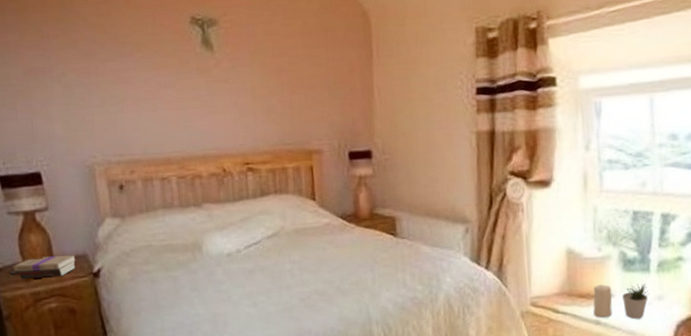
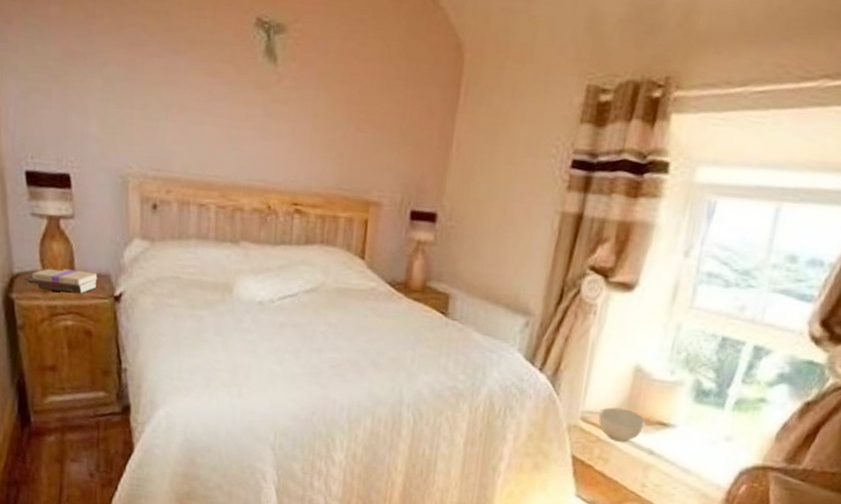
bowl: none [545,288,587,319] -> present [599,407,646,442]
candle: present [593,284,612,318] -> none [648,411,676,449]
potted plant: present [622,283,648,320] -> none [684,418,717,458]

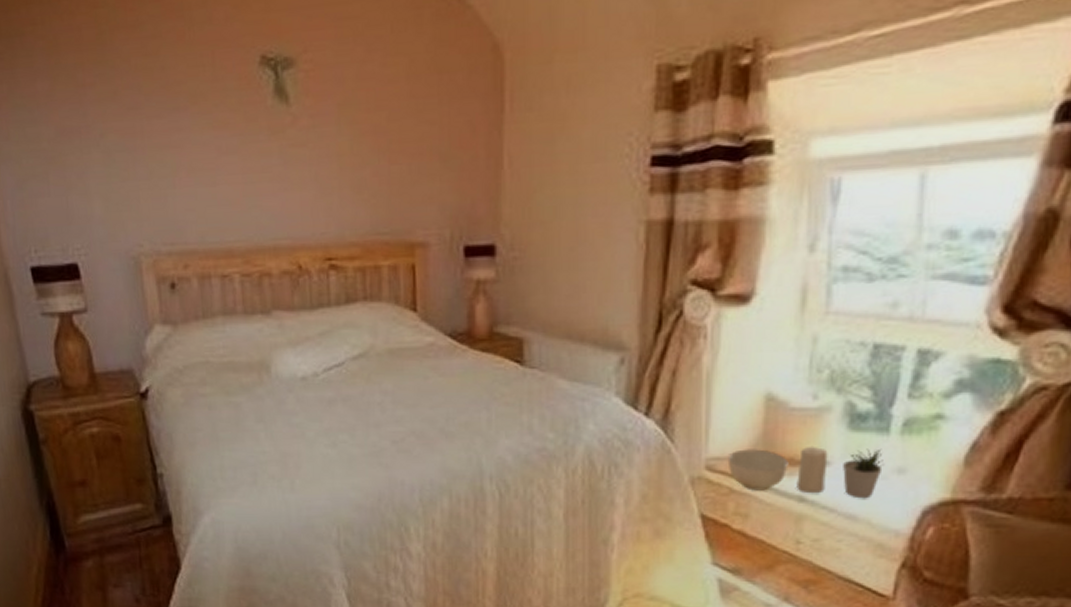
books: present [28,267,98,294] -> none [45,369,121,396]
candle: none [648,411,676,449] -> present [796,446,828,494]
potted plant: none [684,418,717,458] -> present [843,448,883,499]

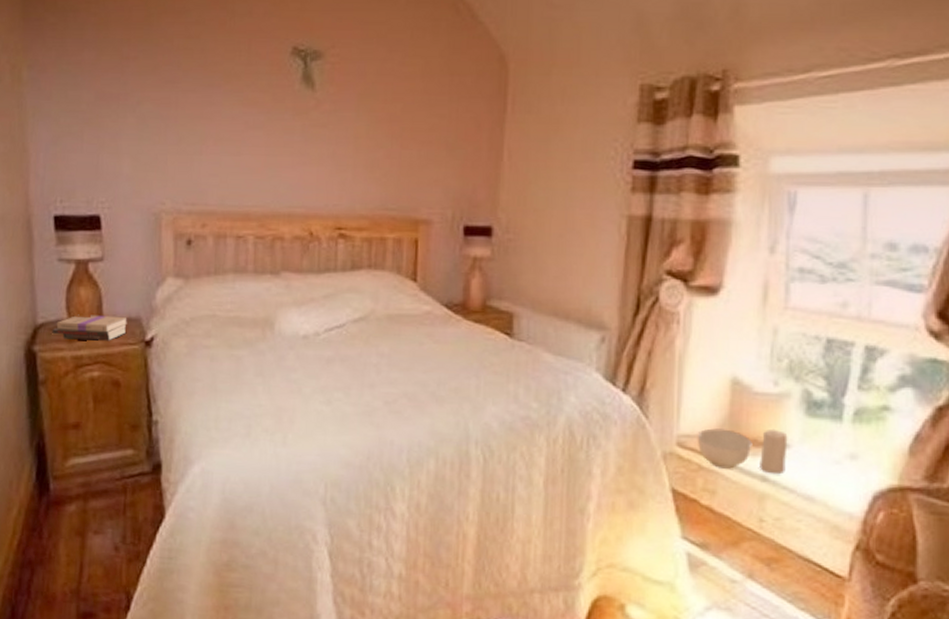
books: none [45,369,121,396] -> present [52,314,128,341]
potted plant: present [843,448,883,499] -> none [801,434,837,482]

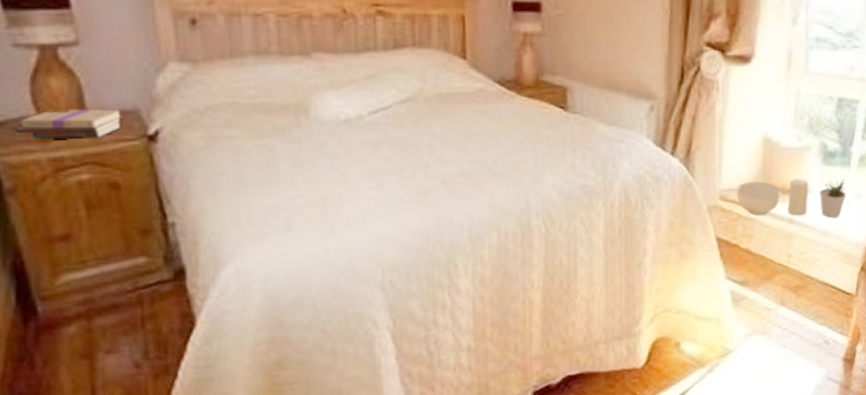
potted plant: none [801,434,837,482] -> present [820,179,847,219]

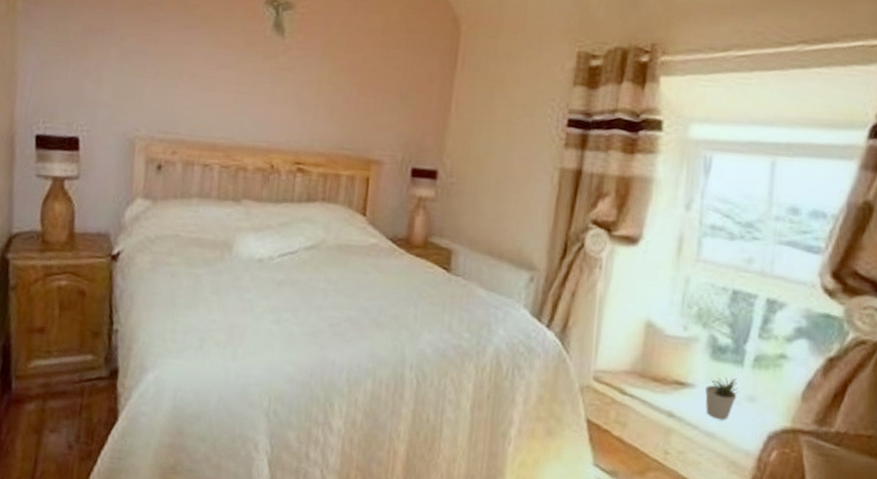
books: present [15,109,122,139] -> none [25,227,97,253]
bowl: present [736,181,781,216] -> none [612,366,662,404]
candle: present [787,177,809,216] -> none [667,369,694,412]

